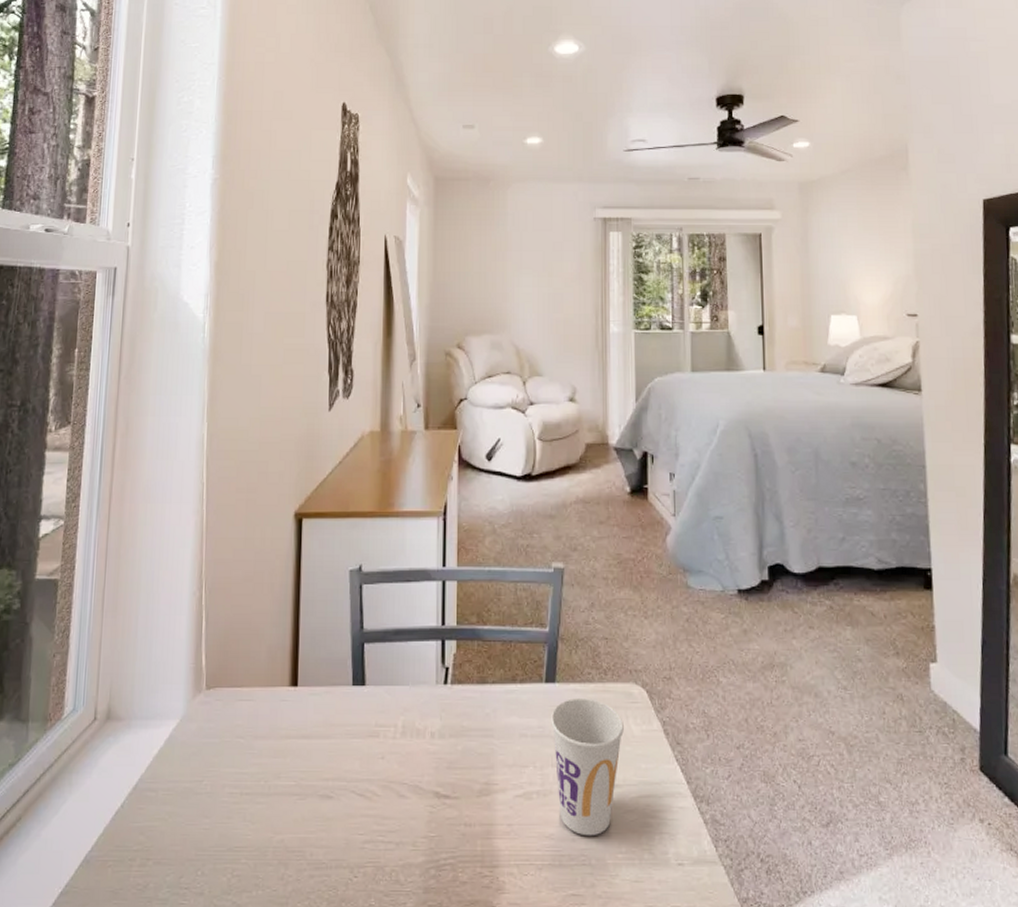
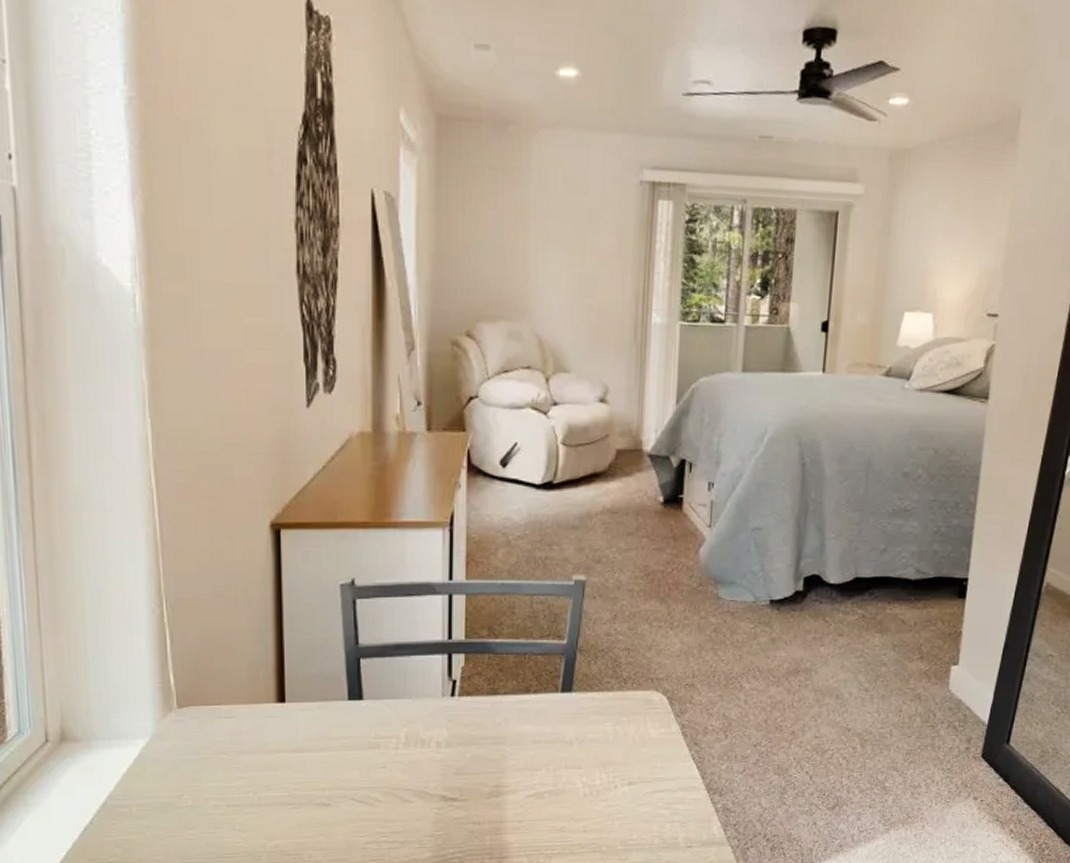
cup: present [551,698,624,837] -> none [566,706,642,828]

